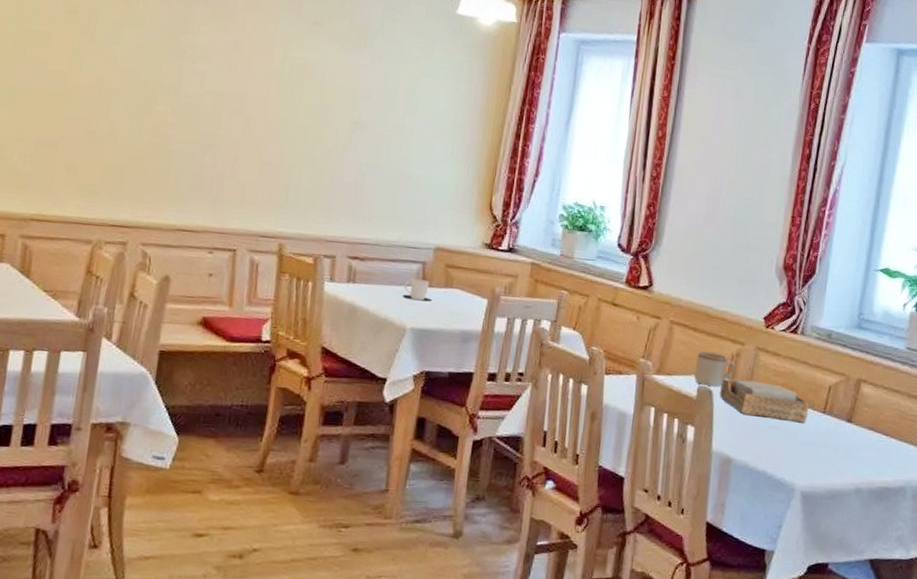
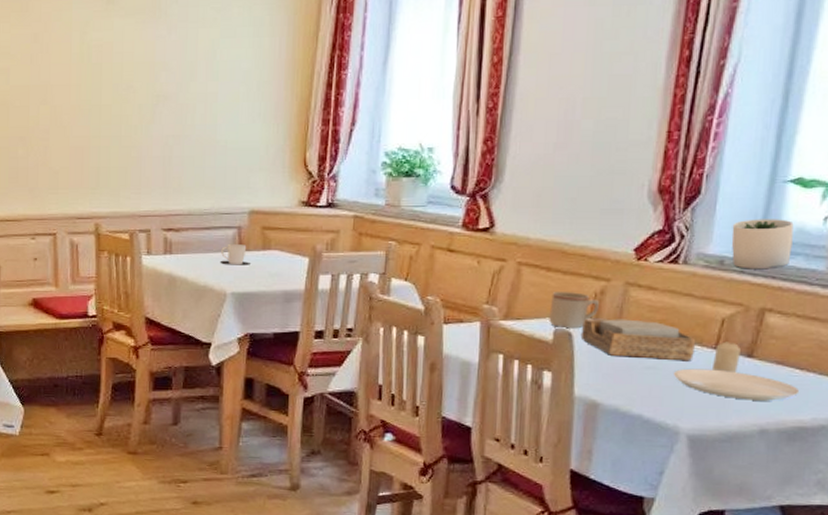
plate: none [792,429,886,463] -> present [674,368,800,401]
candle: none [820,407,843,436] -> present [711,341,741,374]
planter: none [837,300,882,346] -> present [731,219,794,270]

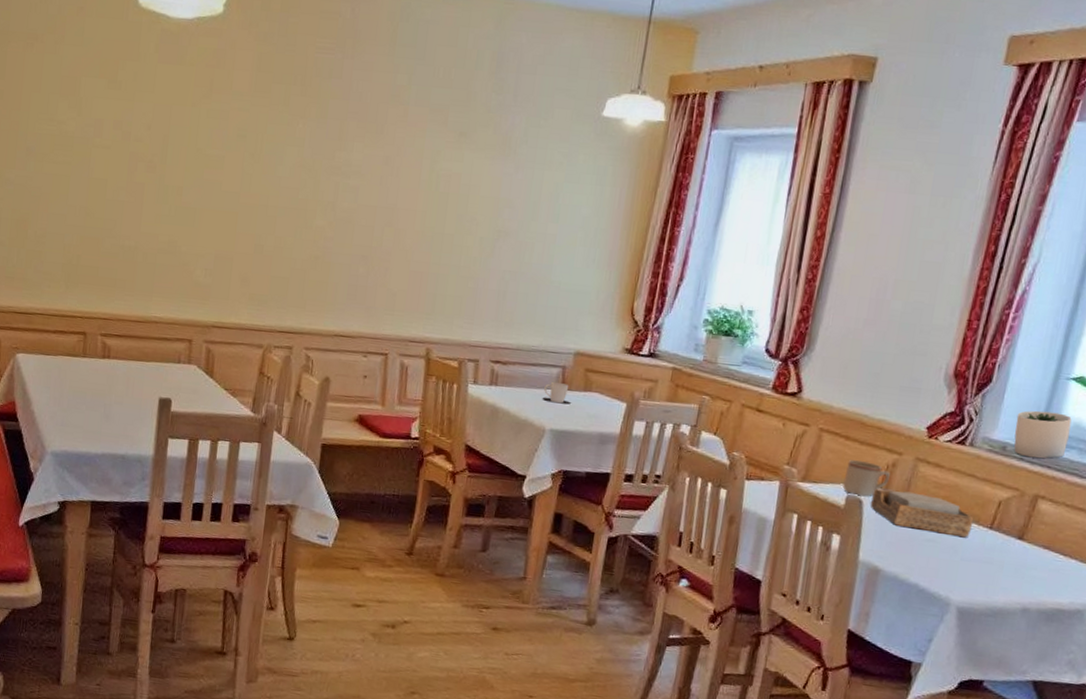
plate: present [674,368,800,401] -> none [950,544,1062,583]
candle: present [711,341,741,374] -> none [985,522,1013,554]

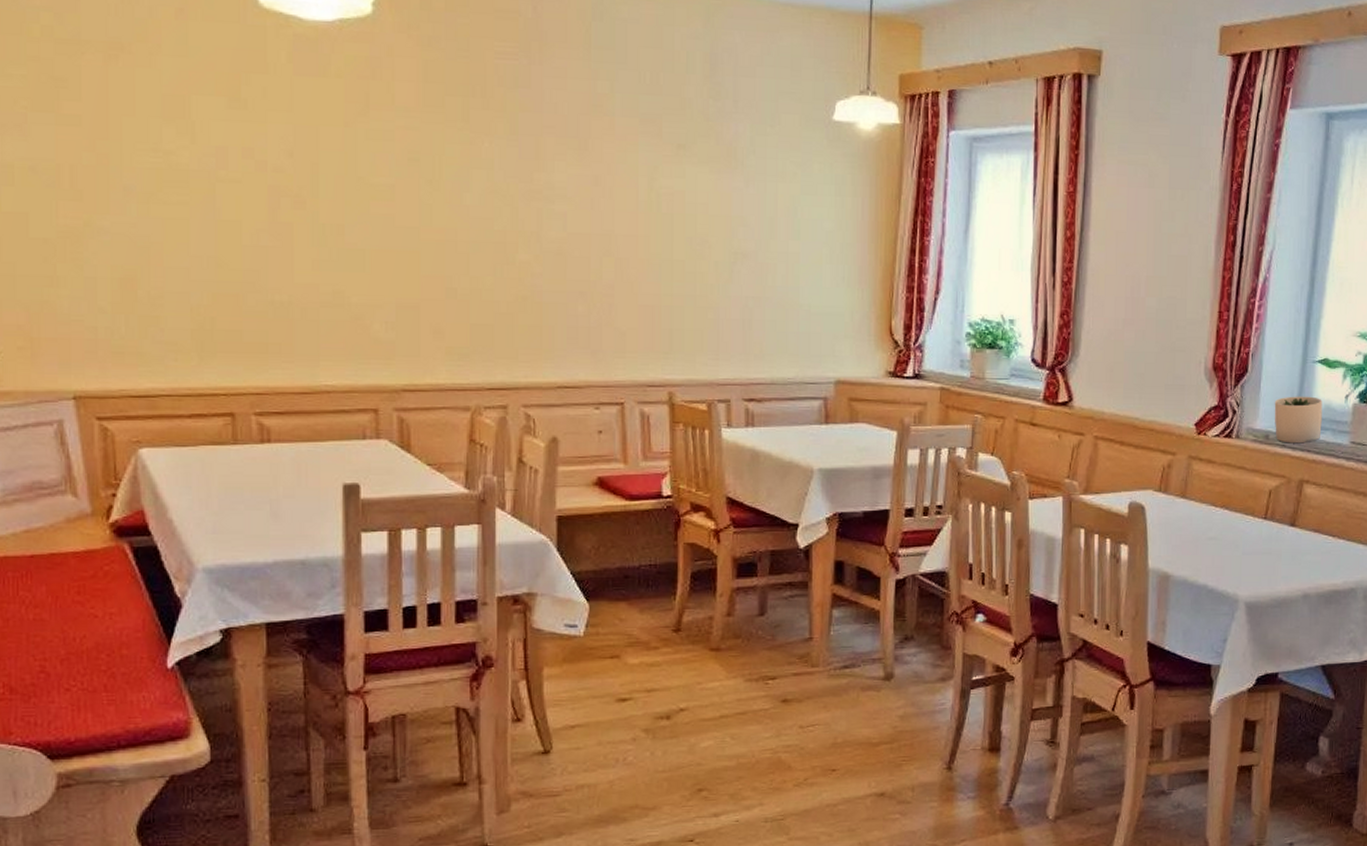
cup: present [542,381,572,405] -> none [805,415,839,439]
mug: present [842,460,891,498] -> none [1124,466,1168,502]
napkin holder: present [870,488,974,538] -> none [1152,491,1249,531]

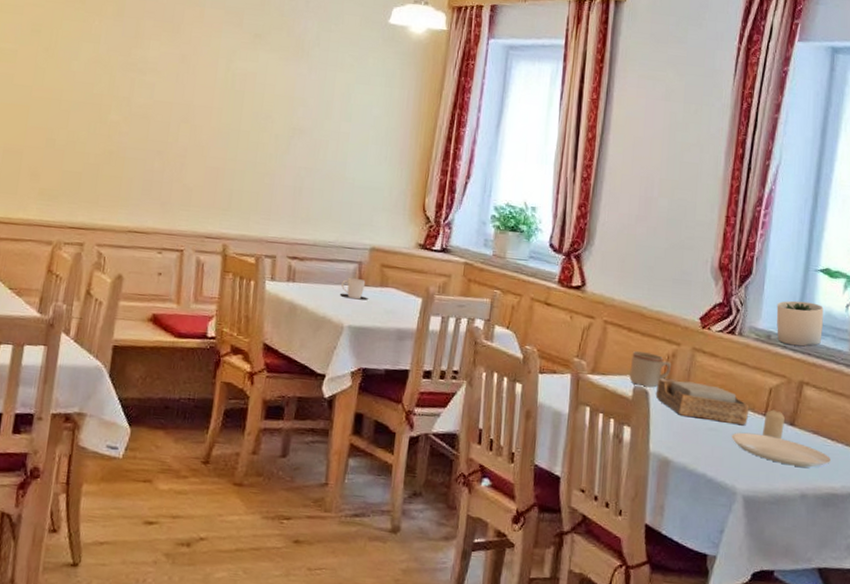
cup: none [805,415,839,439] -> present [339,277,369,301]
mug: none [1124,466,1168,502] -> present [629,351,672,388]
napkin holder: none [1152,491,1249,531] -> present [655,378,750,426]
plate: none [1232,538,1333,567] -> present [732,432,832,468]
candle: none [1262,512,1285,542] -> present [762,409,785,440]

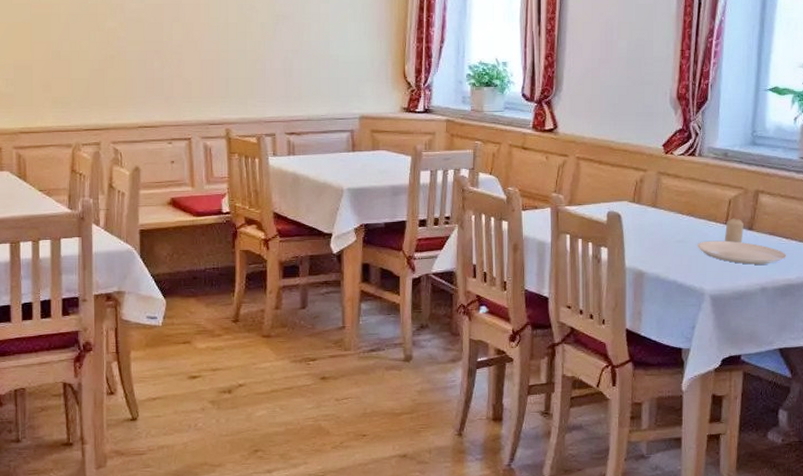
cup: present [339,277,369,301] -> none [336,145,364,164]
mug: present [629,351,672,388] -> none [603,181,640,211]
napkin holder: present [655,378,750,426] -> none [627,202,712,235]
planter: present [776,300,824,347] -> none [731,119,774,160]

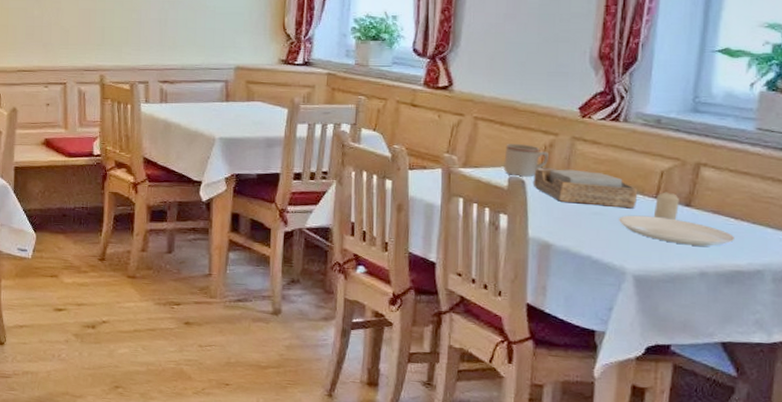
mug: none [603,181,640,211] -> present [503,144,550,177]
napkin holder: none [627,202,712,235] -> present [532,168,638,209]

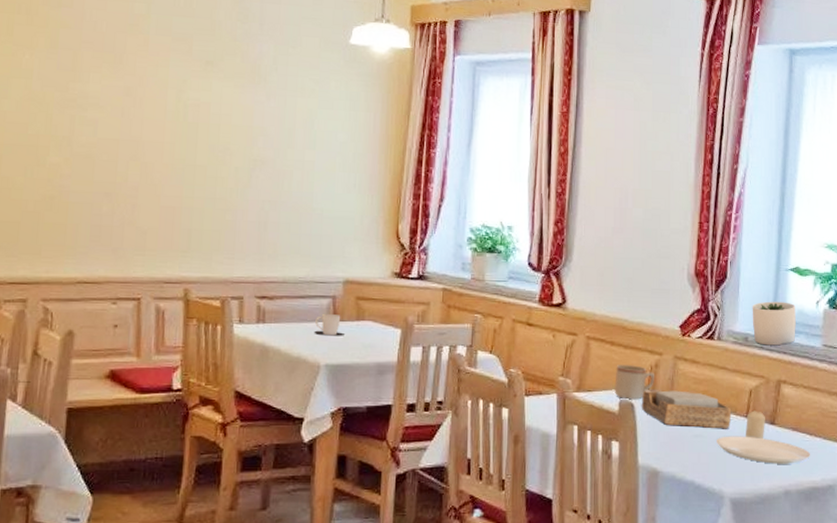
cup: none [209,95,237,114] -> present [314,313,346,336]
planter: none [667,83,723,129] -> present [752,301,796,346]

